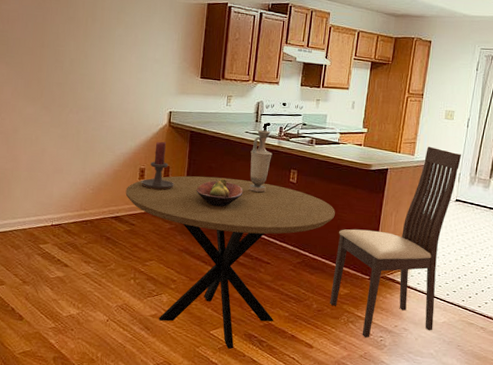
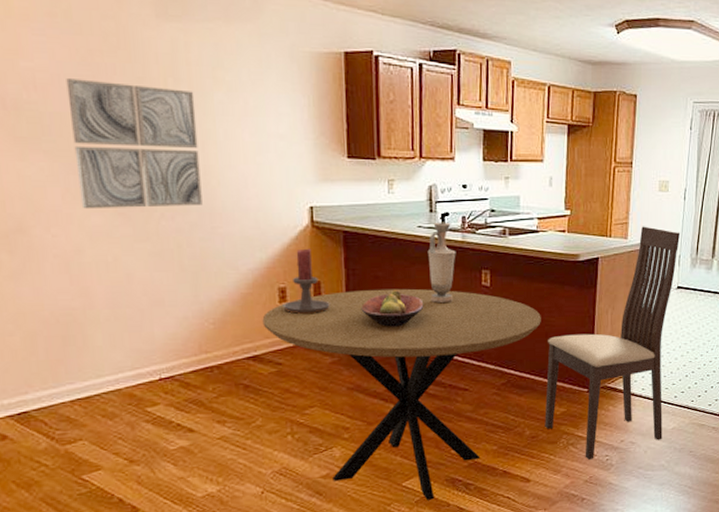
wall art: none [22,17,104,106] -> present [66,79,202,210]

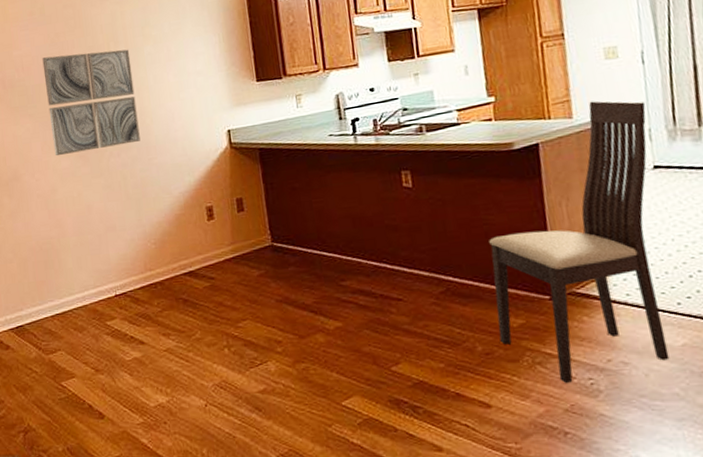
dining table: present [262,288,541,500] -> none [194,195,478,423]
candle holder: present [282,248,330,314] -> none [211,168,253,230]
fruit bowl: present [361,289,424,327] -> none [281,198,344,238]
vase: present [427,222,456,304] -> none [341,127,373,210]

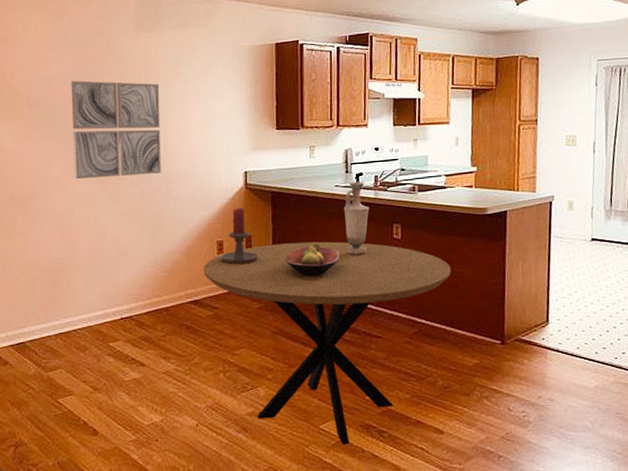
dining table: none [194,195,478,423] -> present [203,241,451,445]
candle holder: none [211,168,253,230] -> present [220,207,259,264]
fruit bowl: none [281,198,344,238] -> present [285,241,340,277]
vase: none [341,127,373,210] -> present [343,181,370,255]
chair: present [489,100,670,383] -> none [457,179,592,415]

